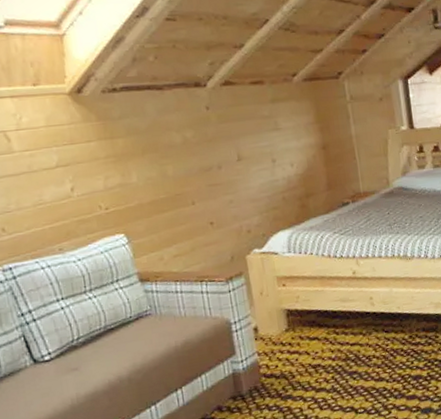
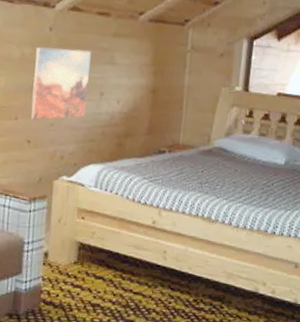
wall art: none [197,121,263,201] -> present [31,47,91,120]

